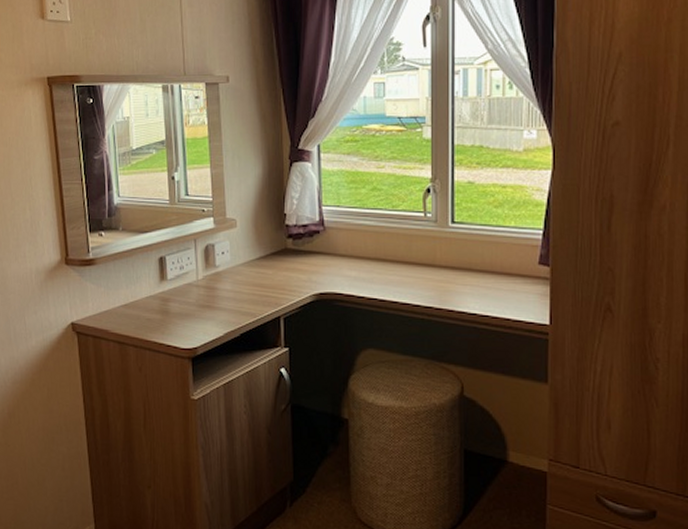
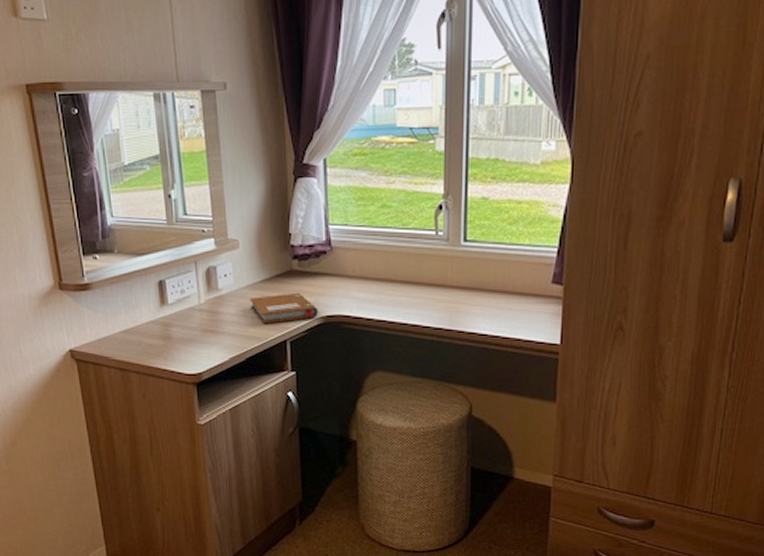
notebook: none [246,270,311,300] -> present [250,292,318,324]

